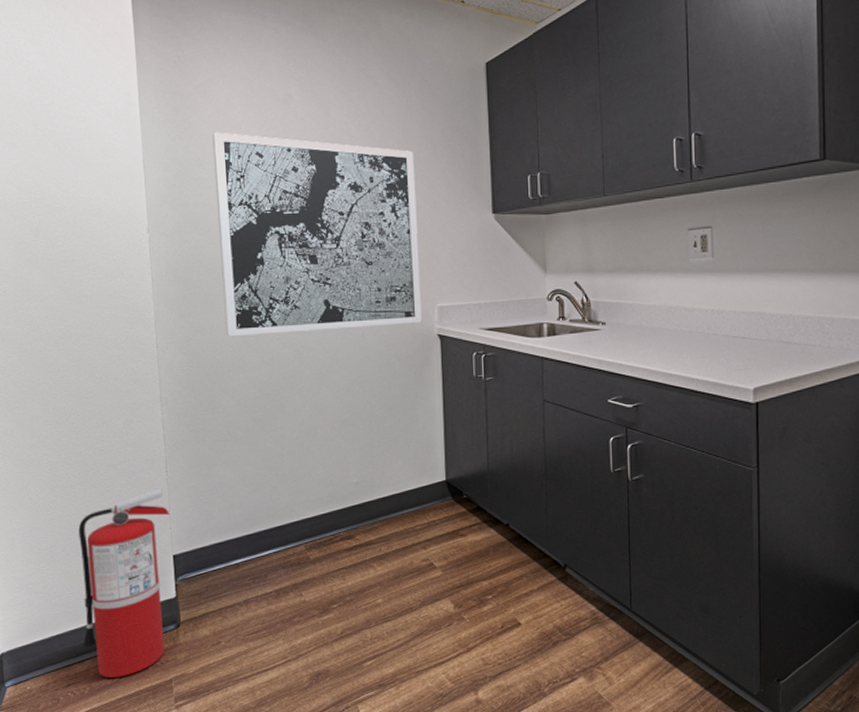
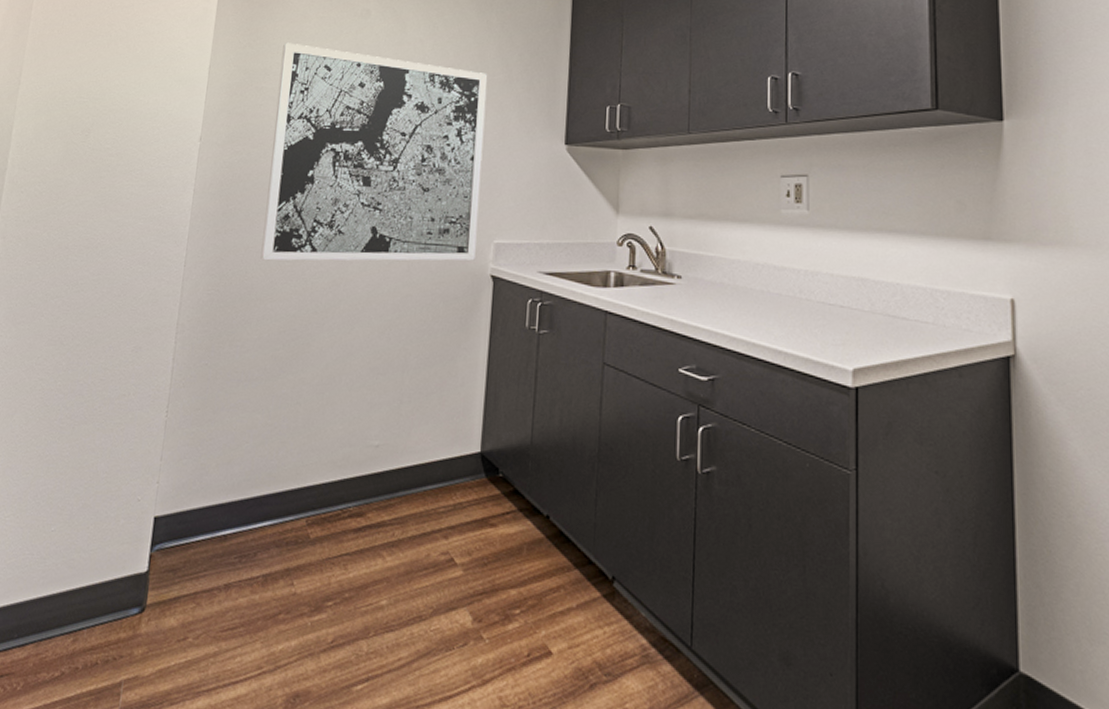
fire extinguisher: present [78,488,169,677] -> none [27,432,161,673]

